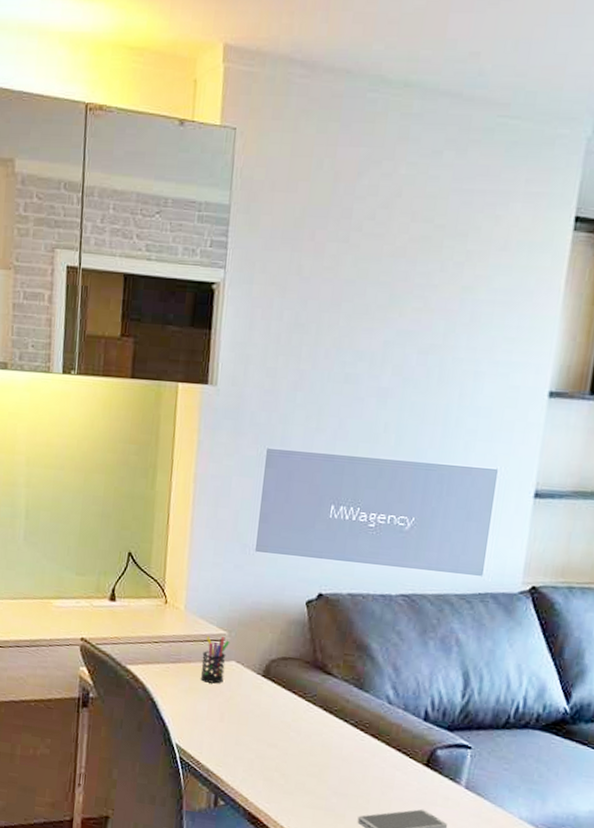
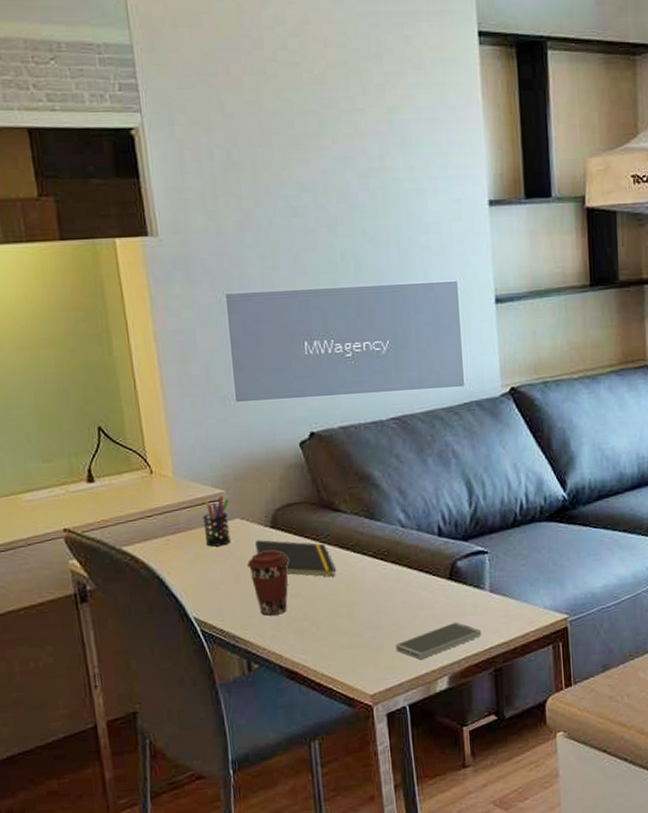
coffee cup: none [234,697,274,760] -> present [247,551,290,616]
notepad: none [244,685,315,737] -> present [255,540,336,577]

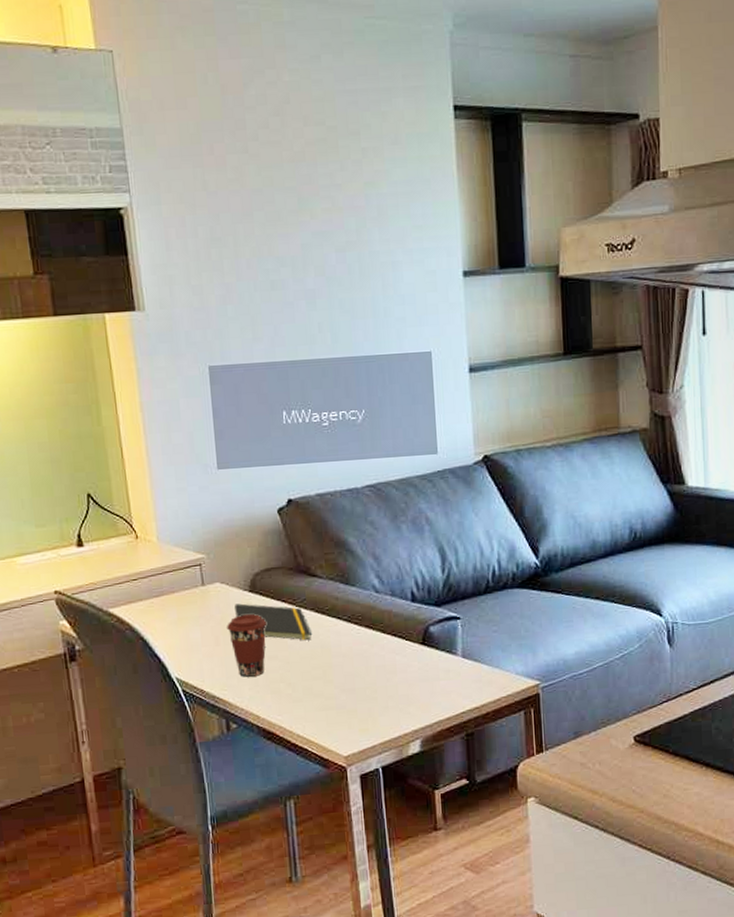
pen holder: present [202,496,231,547] -> none [184,561,211,610]
smartphone: present [395,621,482,659] -> none [369,686,454,722]

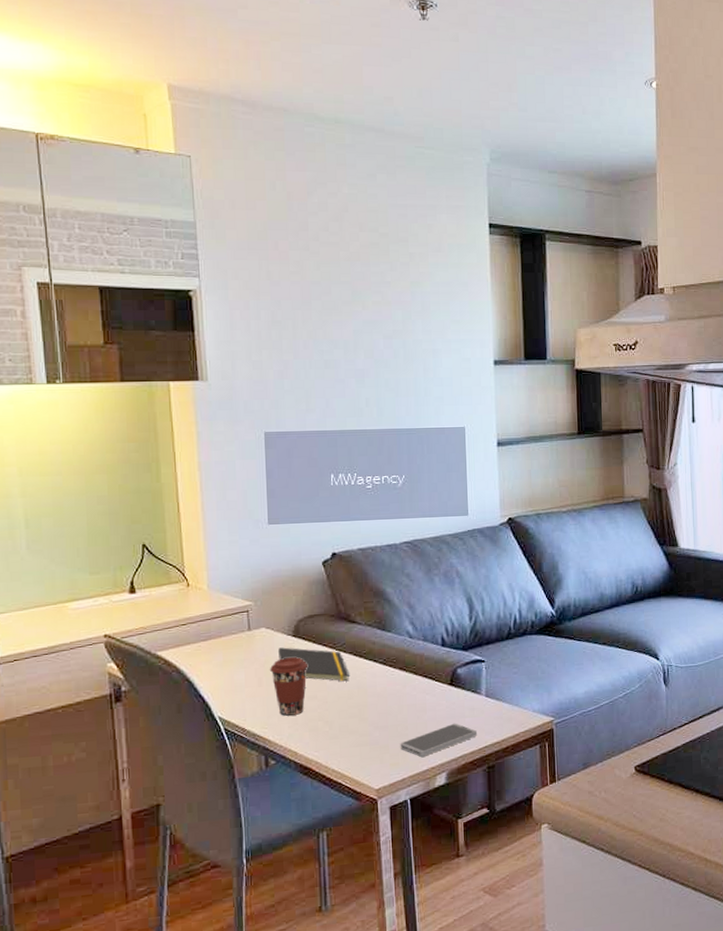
smartphone: none [369,686,454,722] -> present [400,723,478,757]

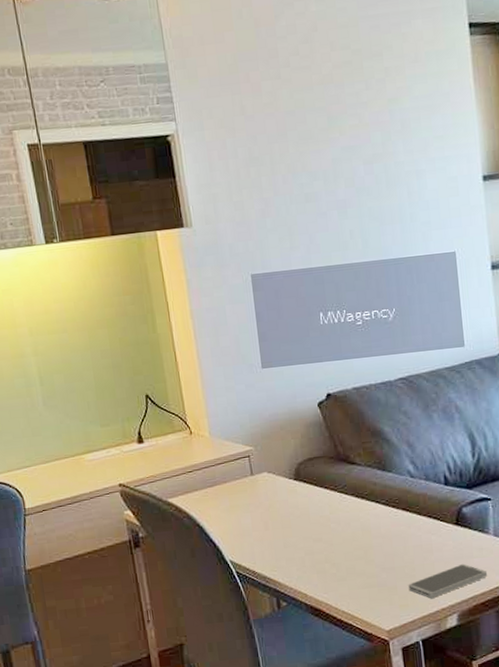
coffee cup: present [270,657,308,716] -> none [275,500,312,559]
notepad: present [278,647,349,682] -> none [281,491,353,524]

